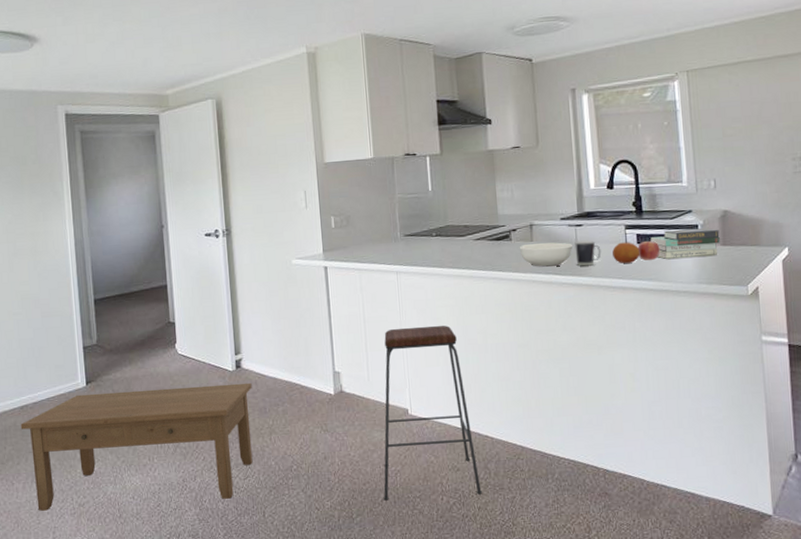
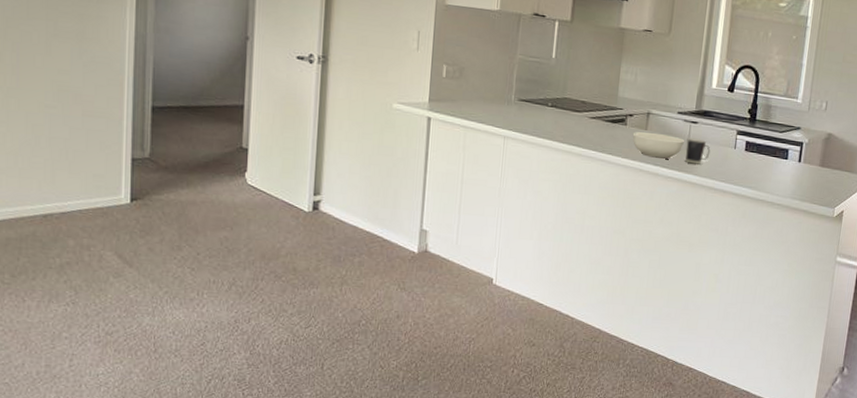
coffee table: present [20,382,253,511] -> none [41,211,328,346]
bar stool: present [383,325,482,501] -> none [453,194,555,371]
fruit: present [612,242,640,264] -> none [720,146,746,168]
fruit: present [637,239,660,262] -> none [743,148,765,170]
books: present [650,227,720,259] -> none [758,142,821,175]

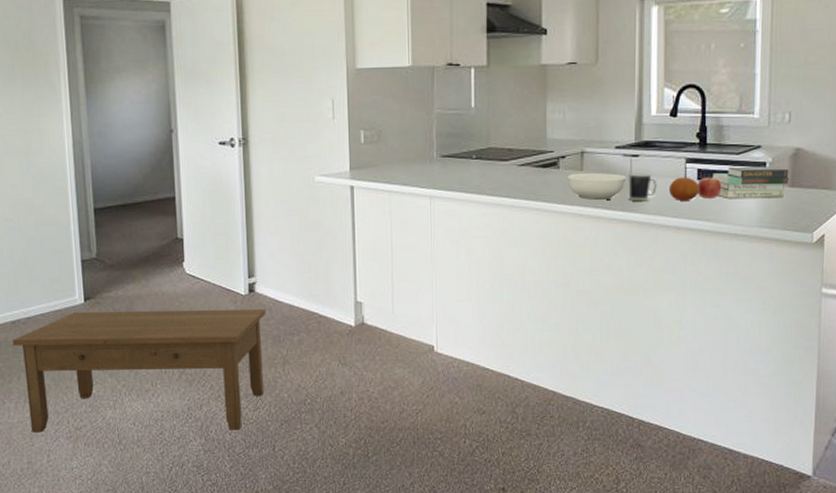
coffee table: none [41,211,328,346] -> present [12,308,266,433]
fruit: none [720,146,746,168] -> present [669,177,700,201]
fruit: none [743,148,765,170] -> present [697,175,722,200]
books: none [758,142,821,175] -> present [712,166,789,198]

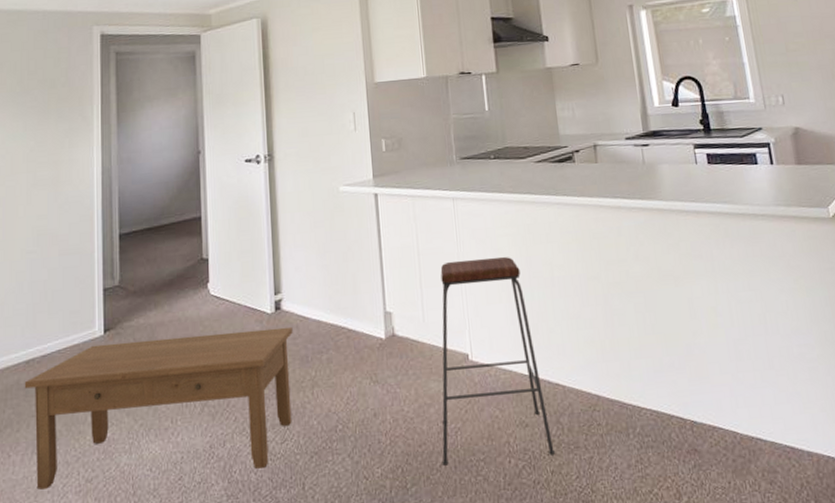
bar stool: none [402,257,507,441] -> present [440,256,555,466]
bowl: present [567,172,627,201] -> none [583,163,641,191]
mug: present [628,172,657,201] -> none [642,160,671,189]
fruit: present [669,177,700,201] -> none [682,162,712,185]
fruit: present [697,175,722,200] -> none [708,159,733,183]
books: present [712,166,789,198] -> none [721,146,795,180]

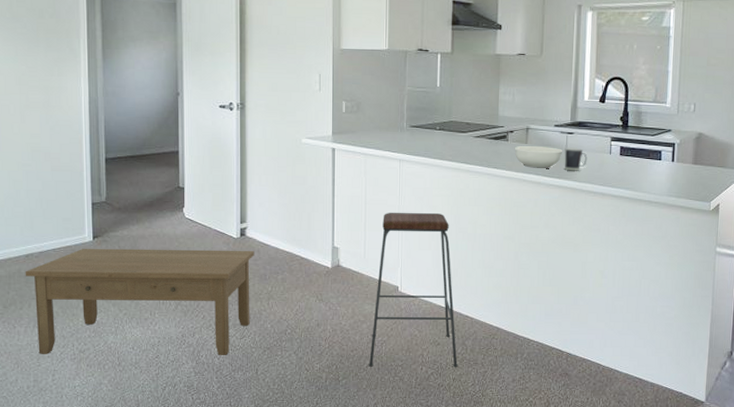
bowl: none [583,163,641,191] -> present [514,145,563,169]
mug: none [642,160,671,189] -> present [564,147,588,171]

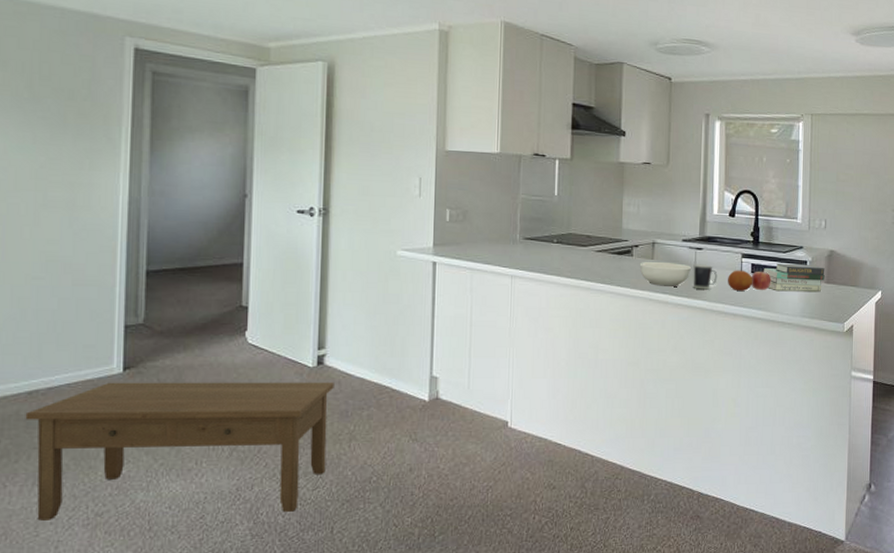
bar stool: present [368,212,458,367] -> none [470,335,576,518]
fruit: none [597,152,622,172] -> present [728,270,753,291]
fruit: none [619,152,639,172] -> present [751,270,771,291]
books: none [632,145,693,172] -> present [764,263,825,291]

